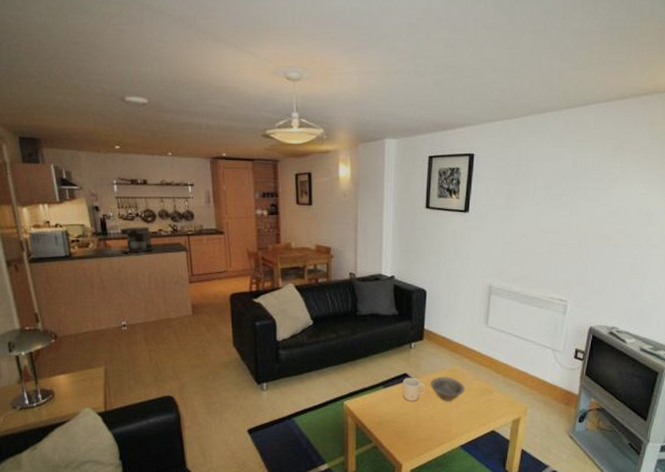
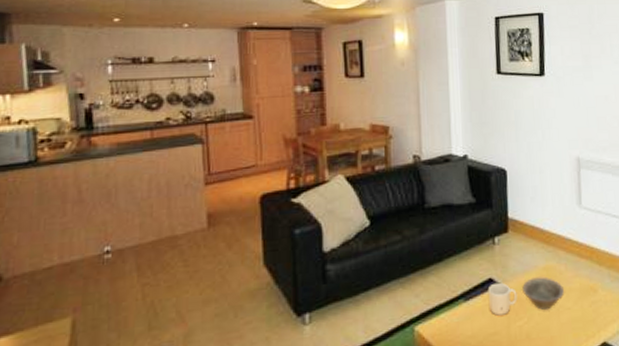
coffee maker: present [120,227,153,254] -> none [112,116,156,153]

